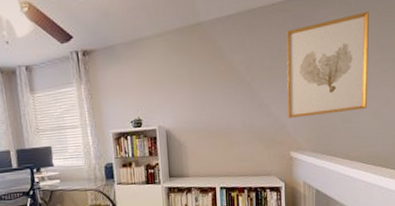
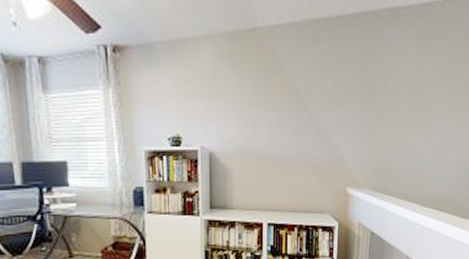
wall art: present [286,11,369,118] -> none [347,37,440,150]

